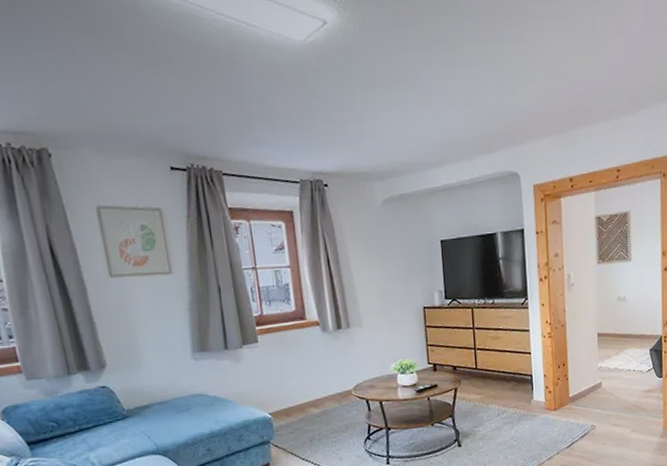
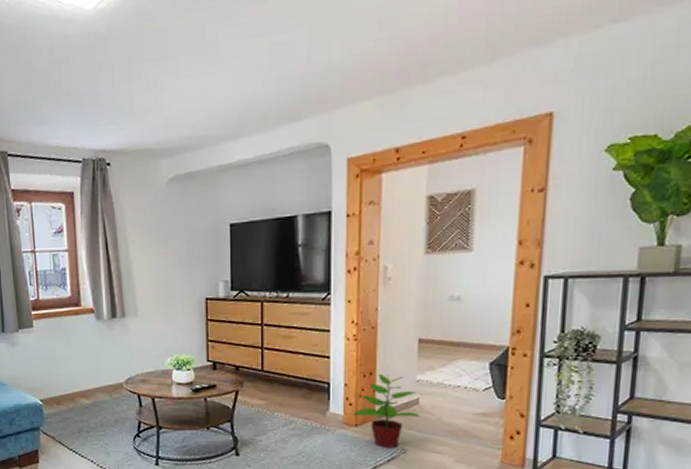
potted plant: none [552,364,603,426] -> present [353,374,421,448]

